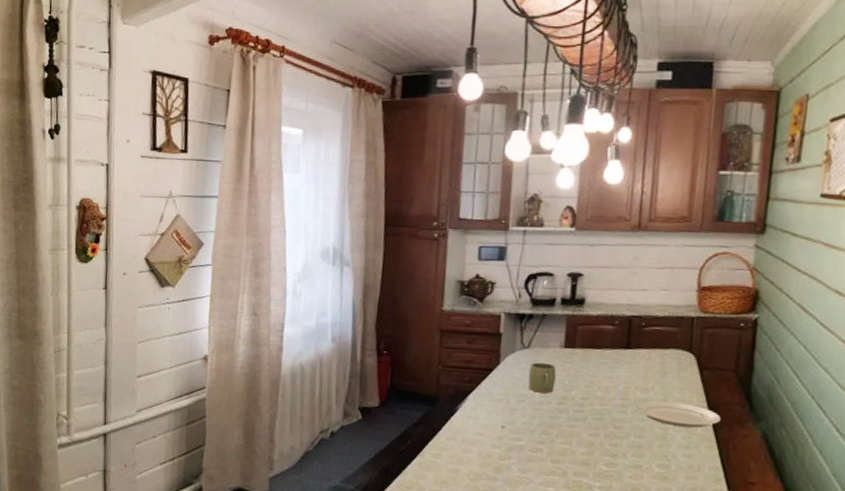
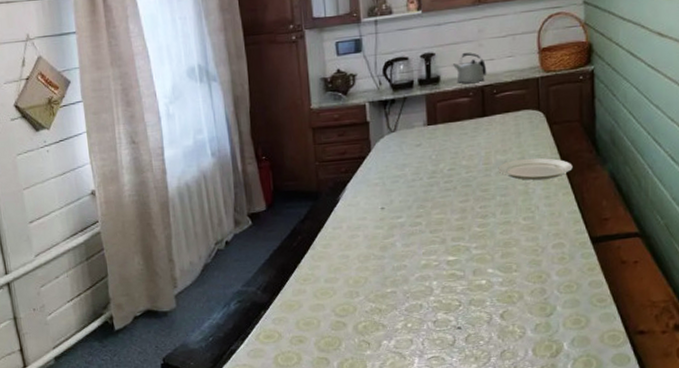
mug: present [528,362,556,394] -> none [398,142,424,172]
kettle: none [600,279,638,312] -> present [452,53,487,84]

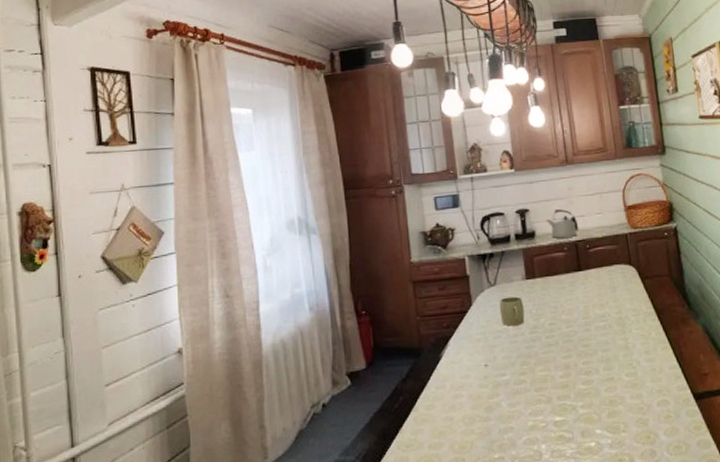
mug: none [398,142,424,172] -> present [499,296,525,326]
plate: present [498,157,573,180] -> none [597,311,668,335]

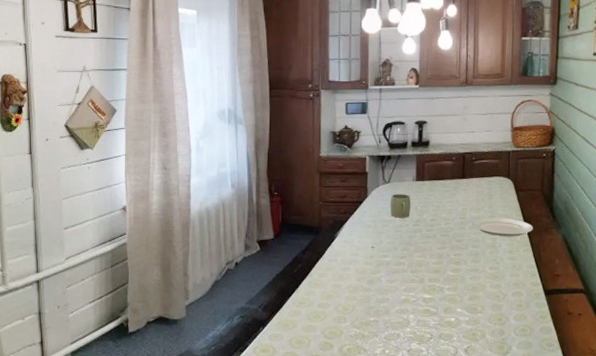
kettle: present [546,209,579,239] -> none [440,124,469,150]
plate: none [597,311,668,335] -> present [472,217,533,236]

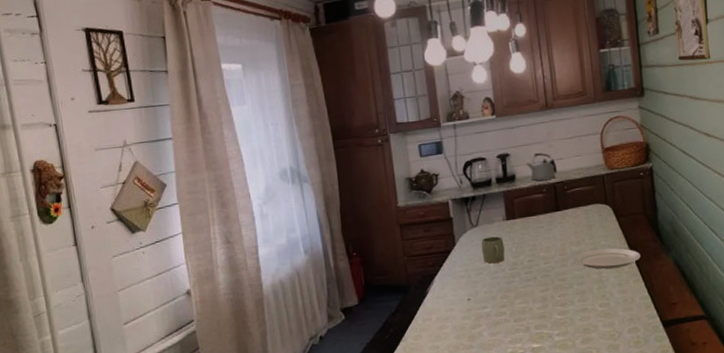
kettle: none [440,124,469,150] -> present [526,153,558,181]

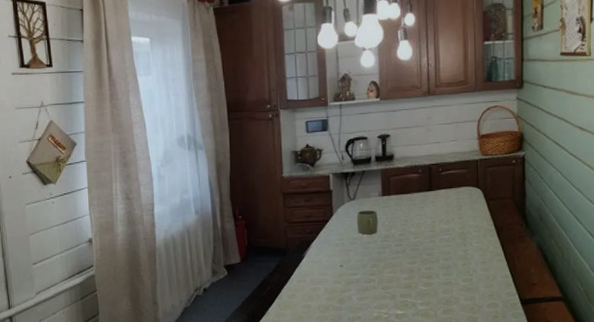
kettle: present [526,153,558,181] -> none [404,136,434,162]
plate: present [573,247,641,269] -> none [442,228,506,247]

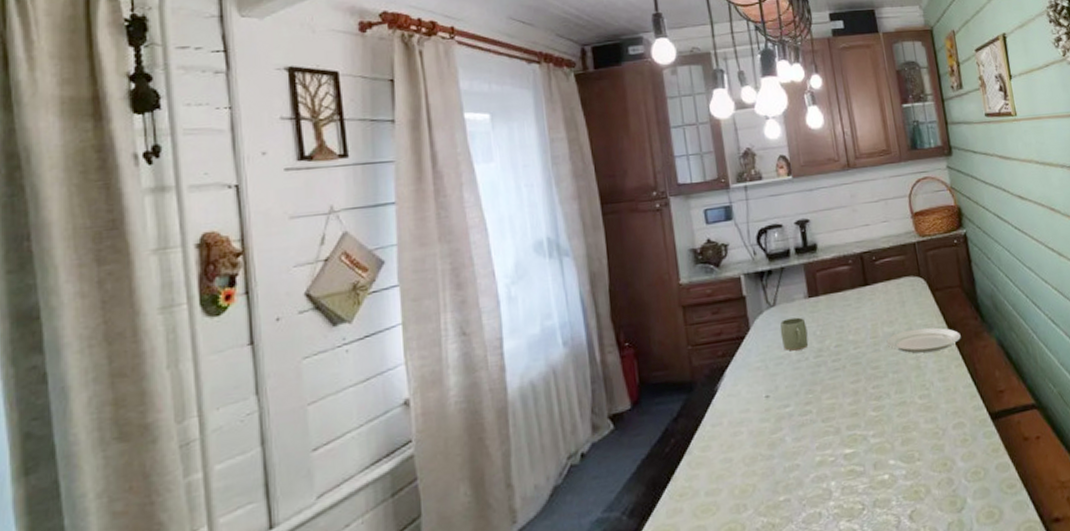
plate: none [442,228,506,247] -> present [886,327,961,353]

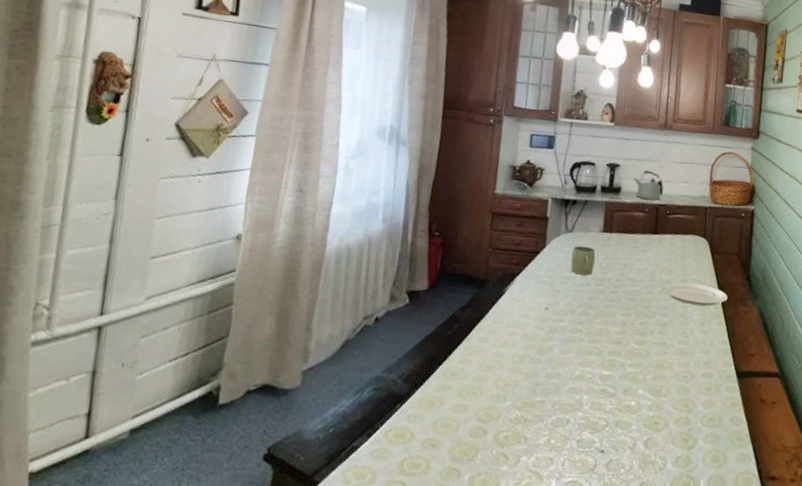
kettle: none [828,218,864,251] -> present [633,170,664,201]

